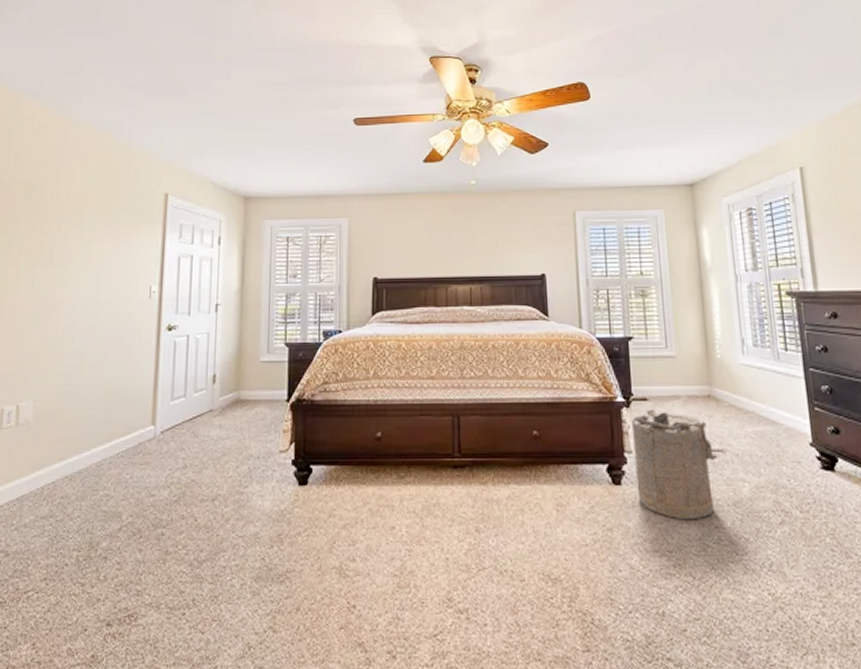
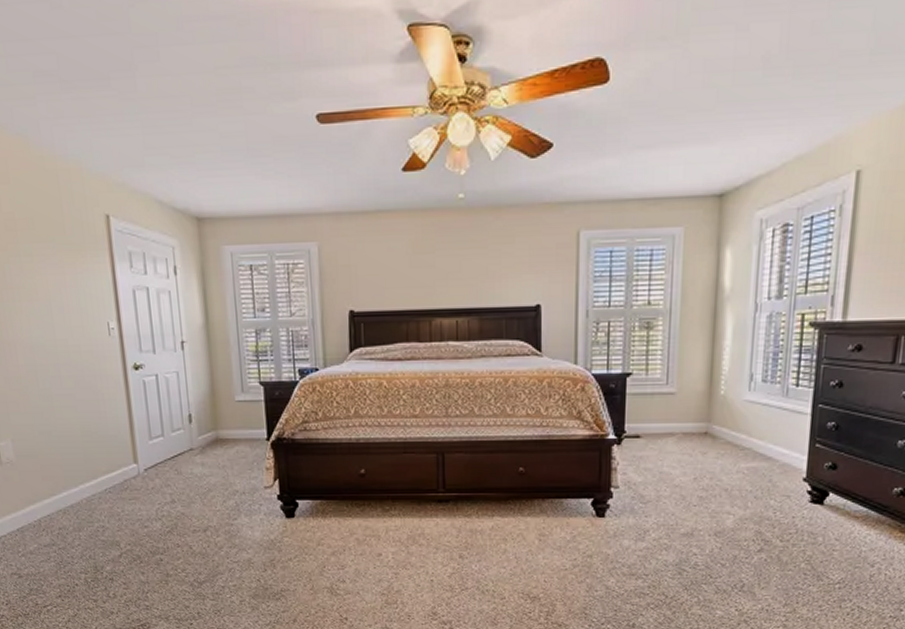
laundry hamper: present [631,409,727,520] -> none [620,446,716,548]

